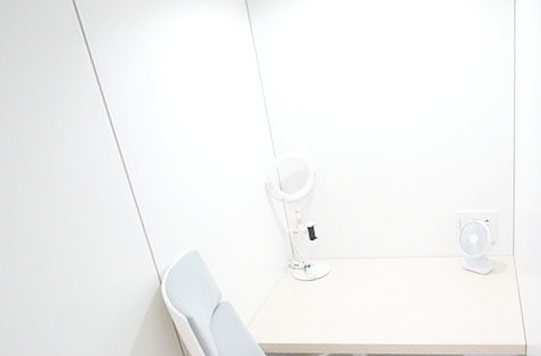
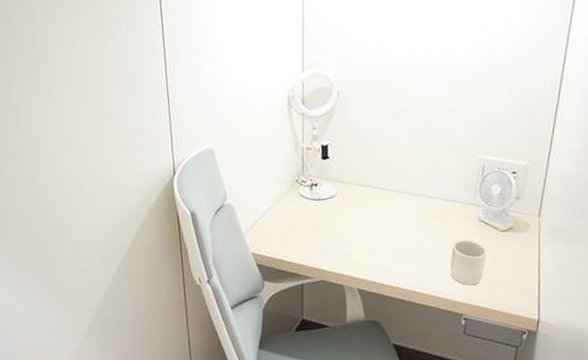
mug: none [444,288,475,329] -> present [450,239,487,286]

